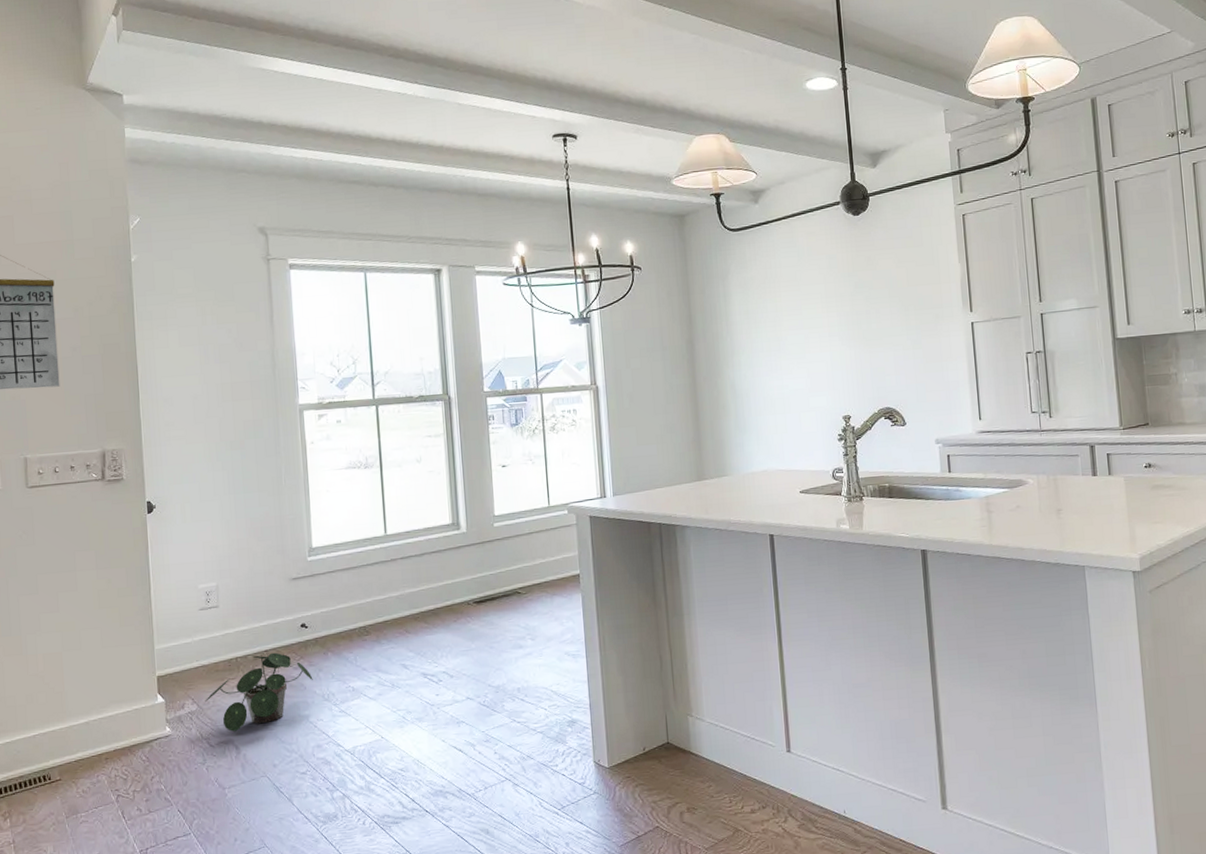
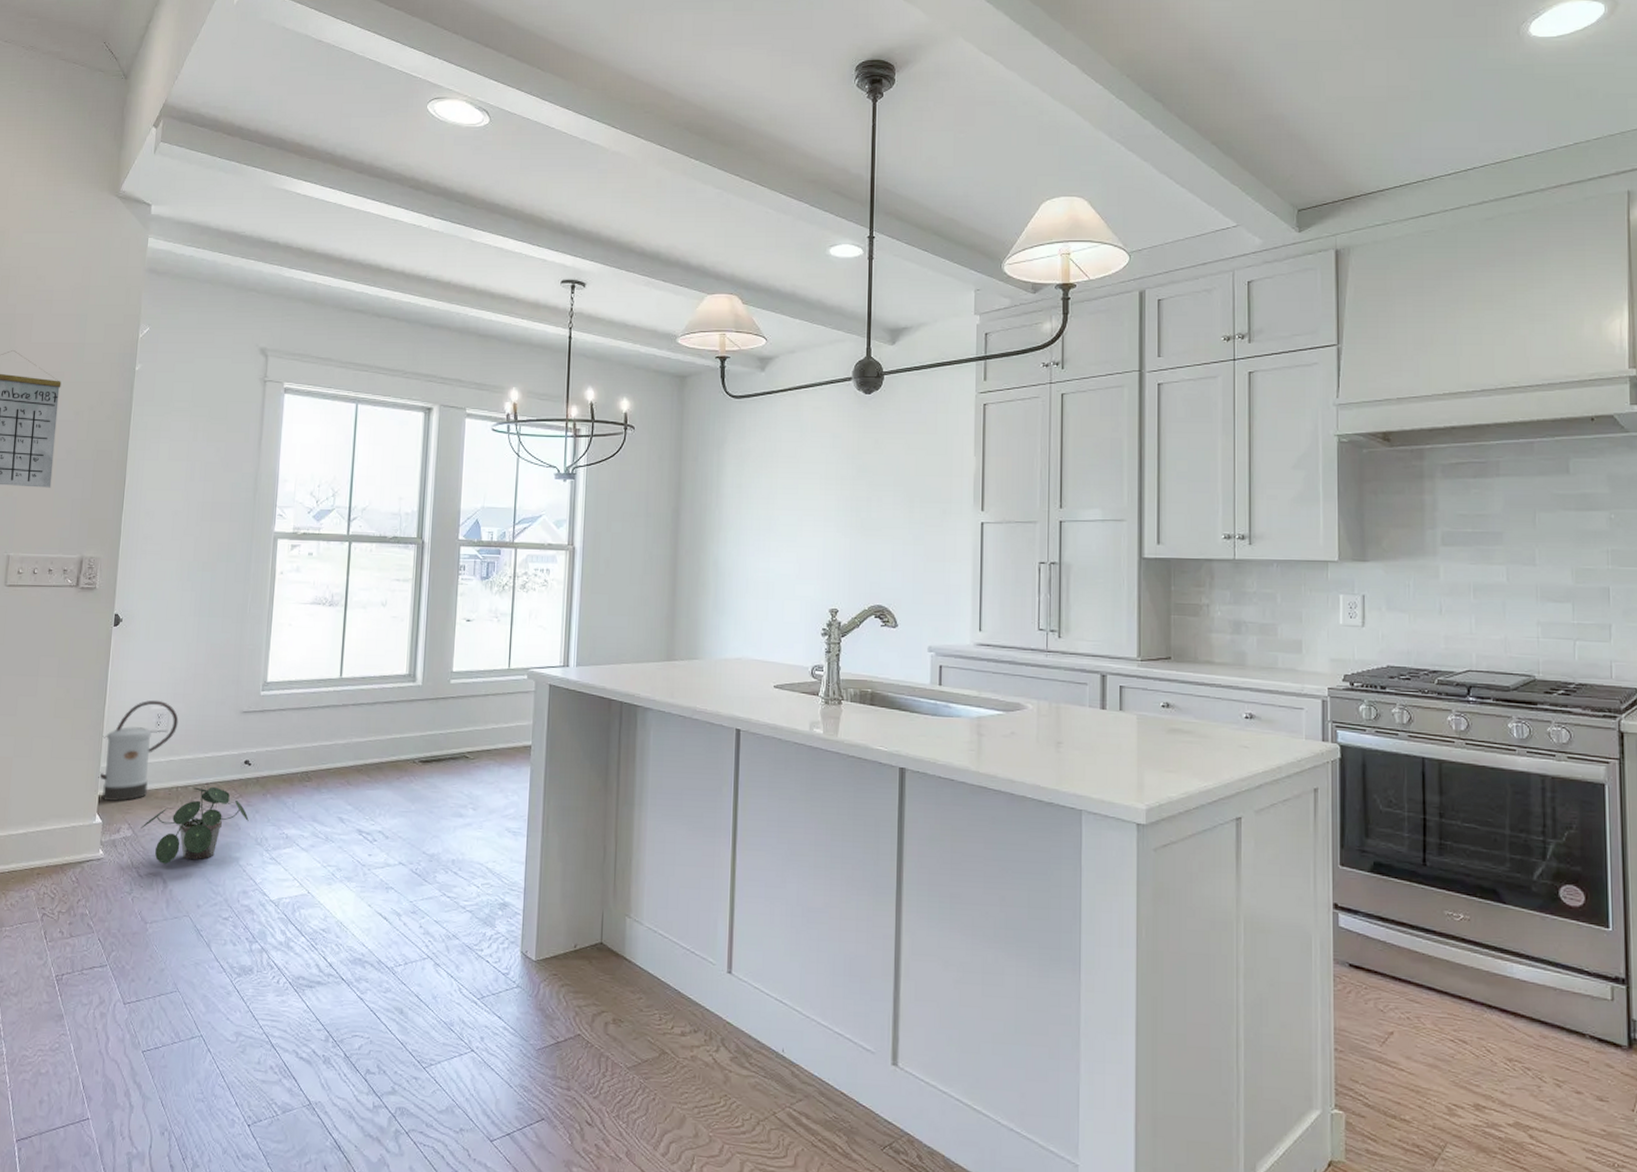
watering can: none [152,578,229,680] -> present [98,700,179,802]

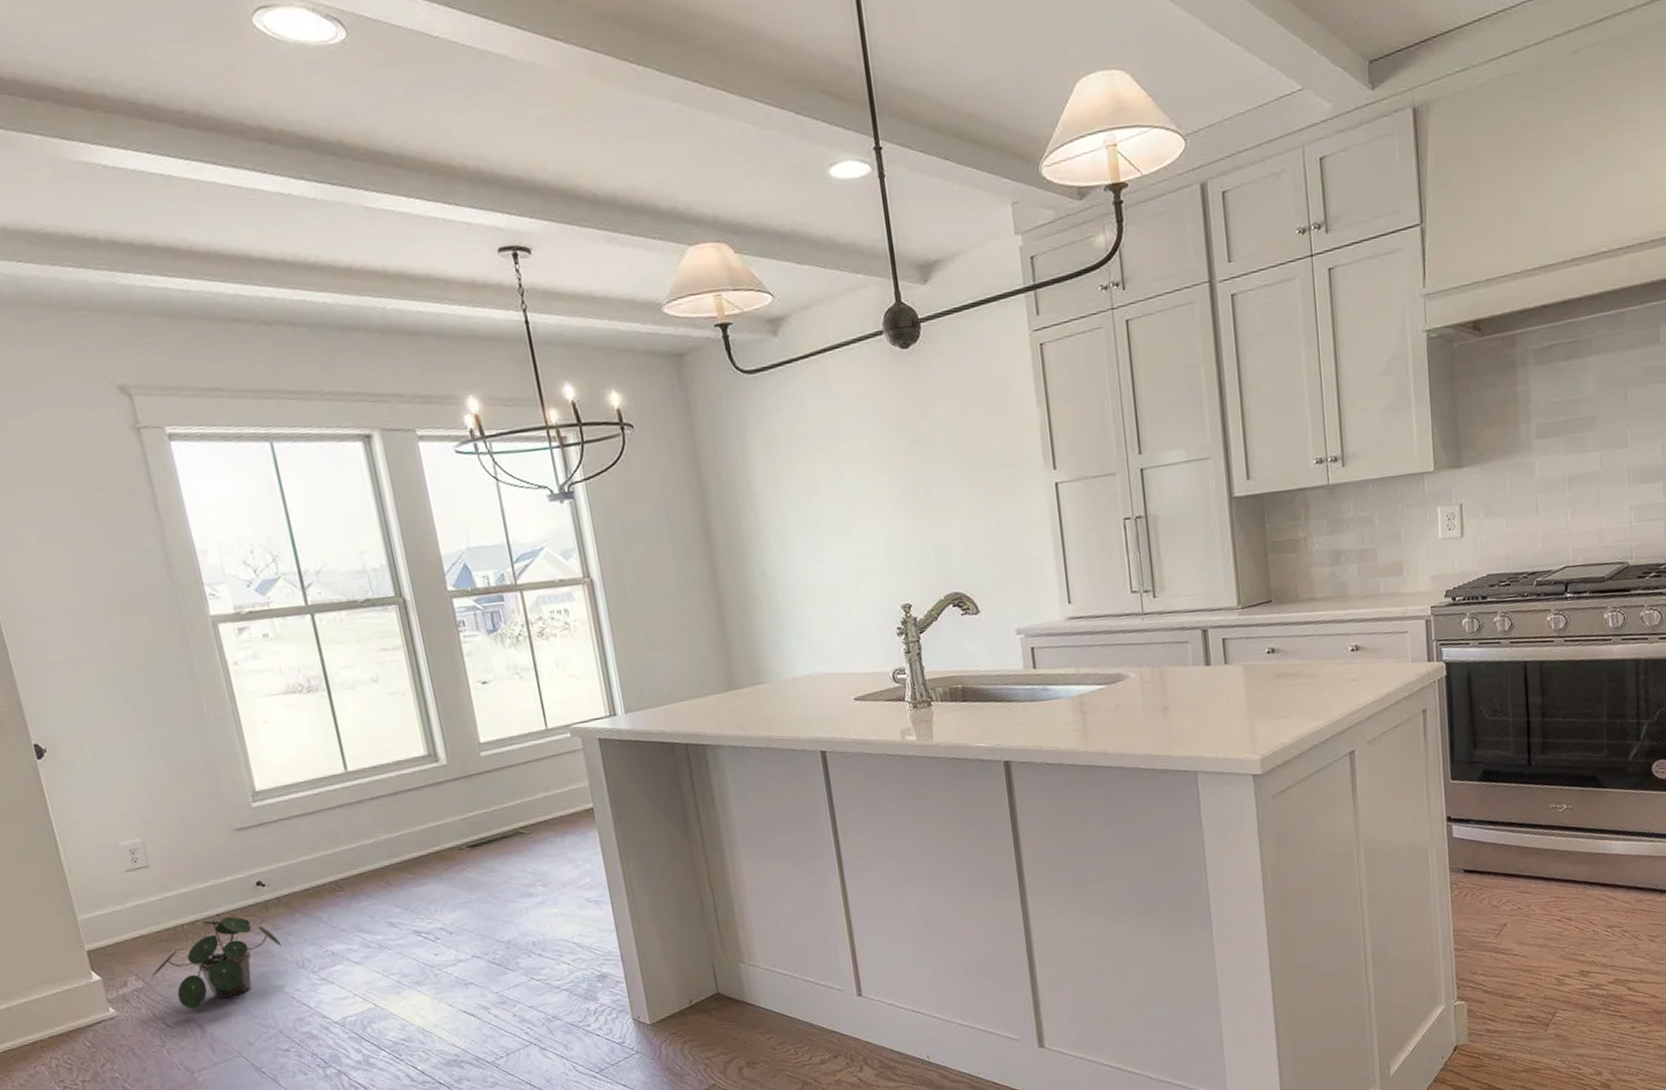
watering can: present [98,700,179,802] -> none [68,834,160,955]

